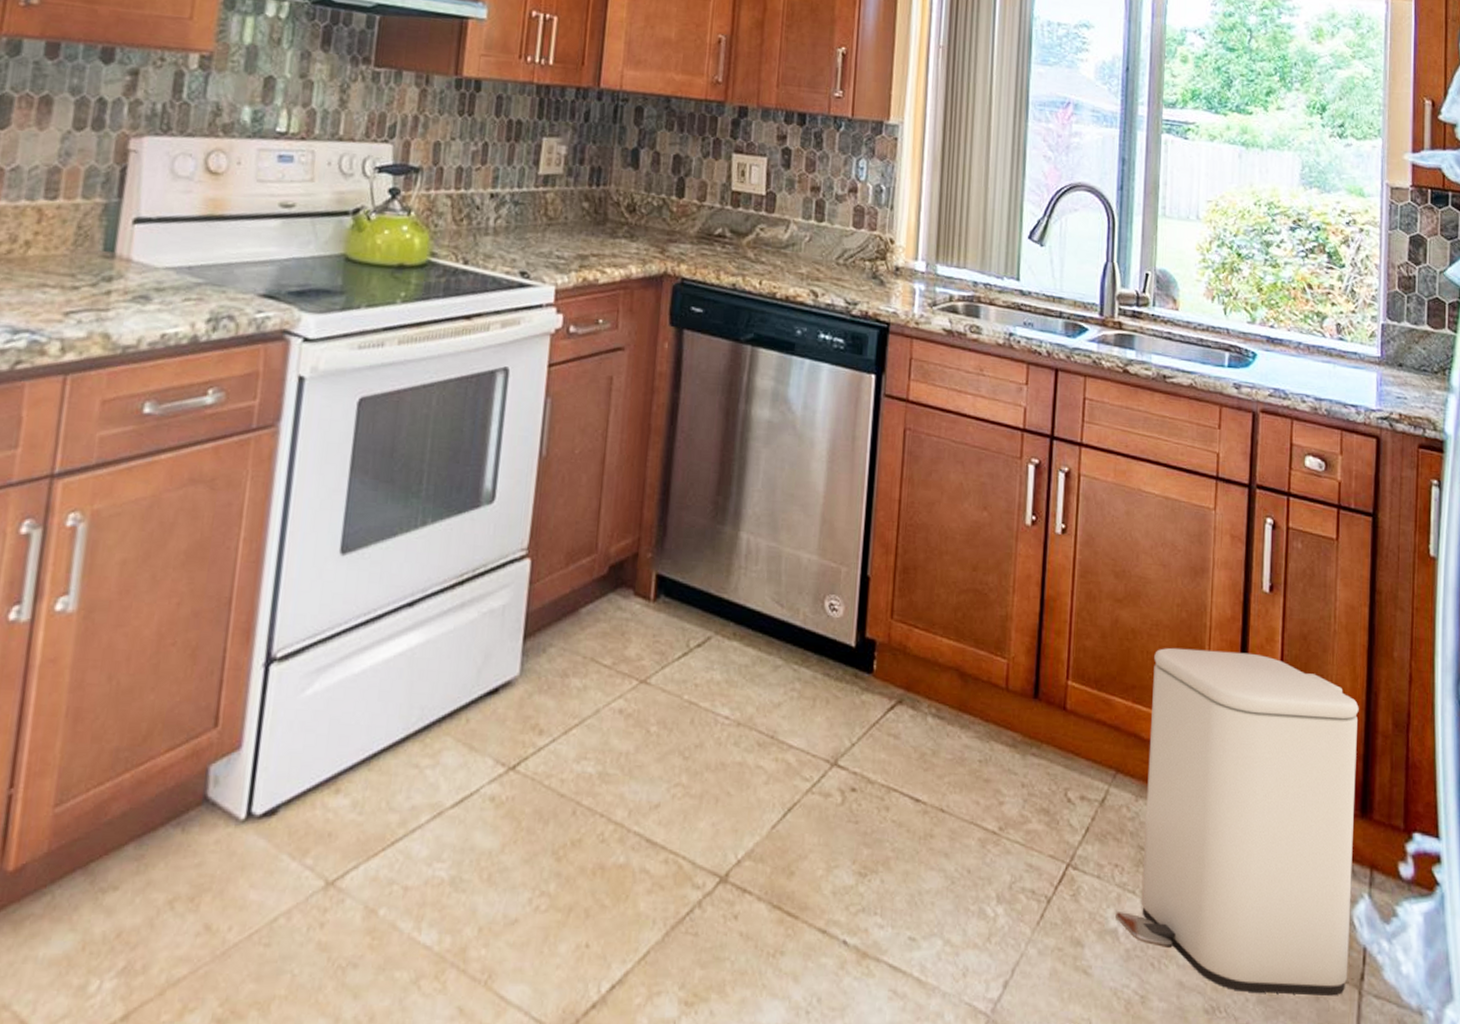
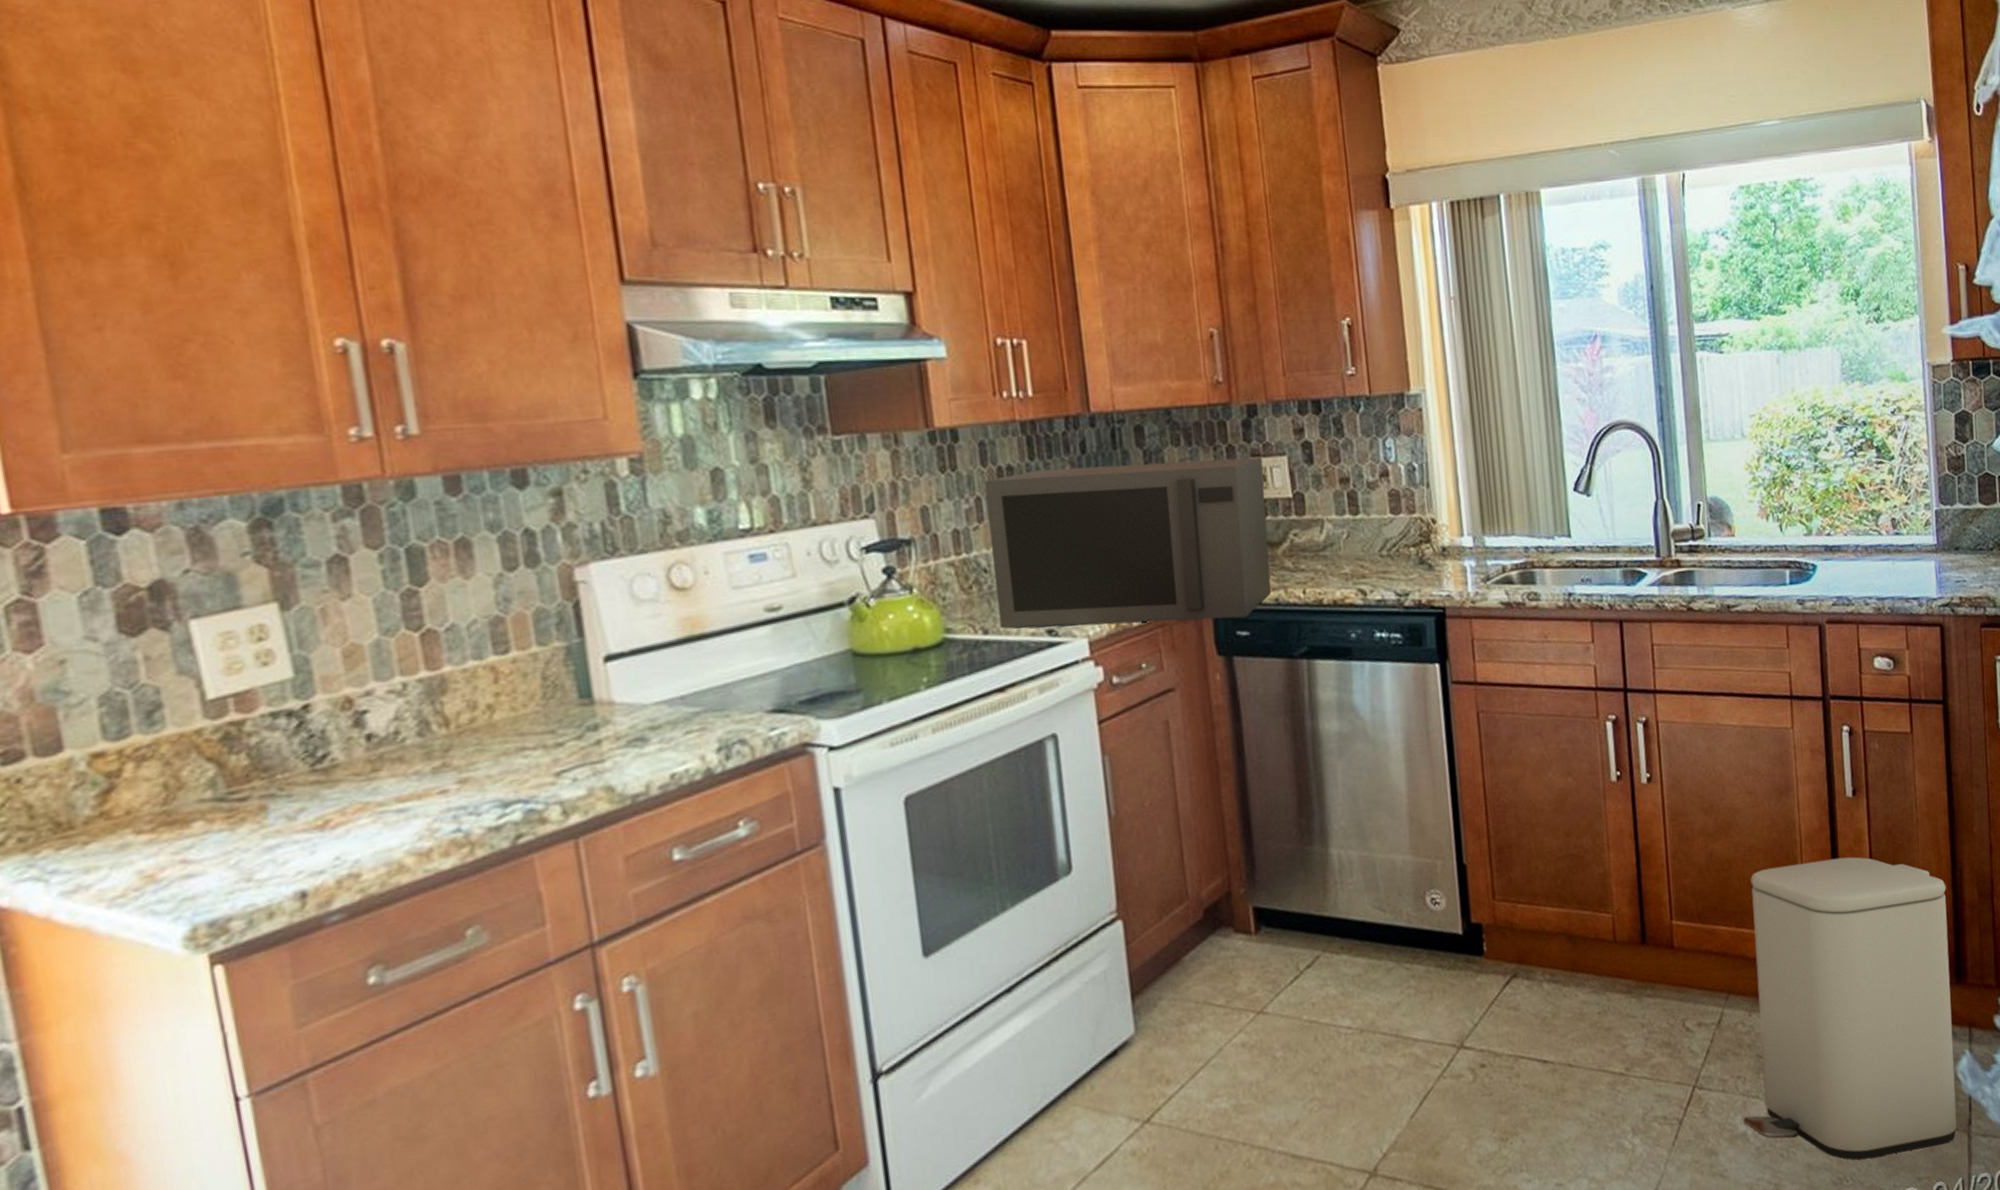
microwave: none [479,128,745,295] -> present [984,457,1272,628]

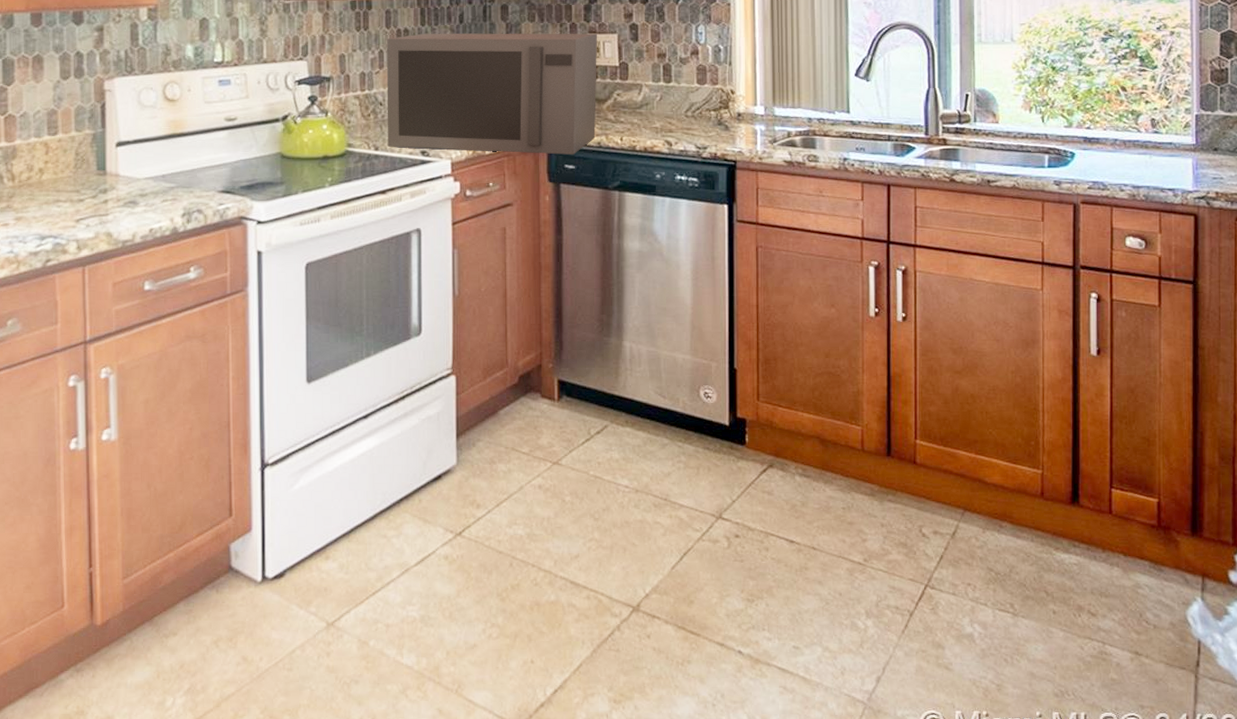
pedal bin: present [1743,857,1957,1160] -> none [971,407,1186,680]

